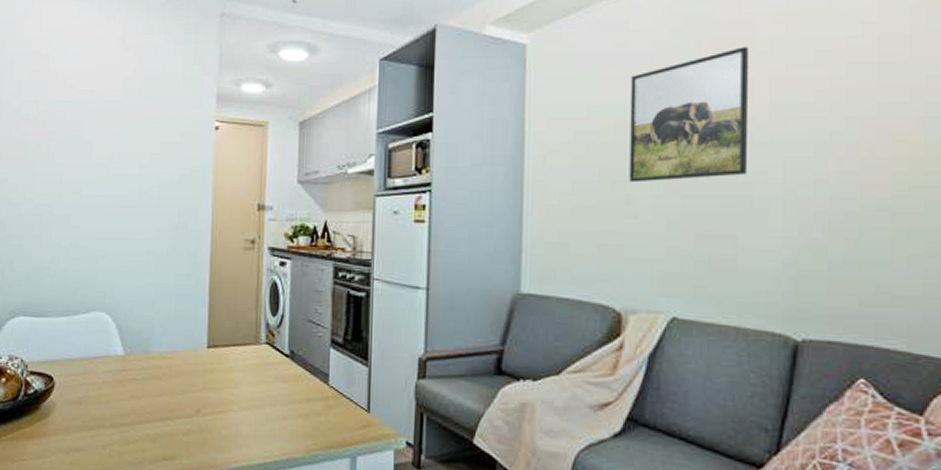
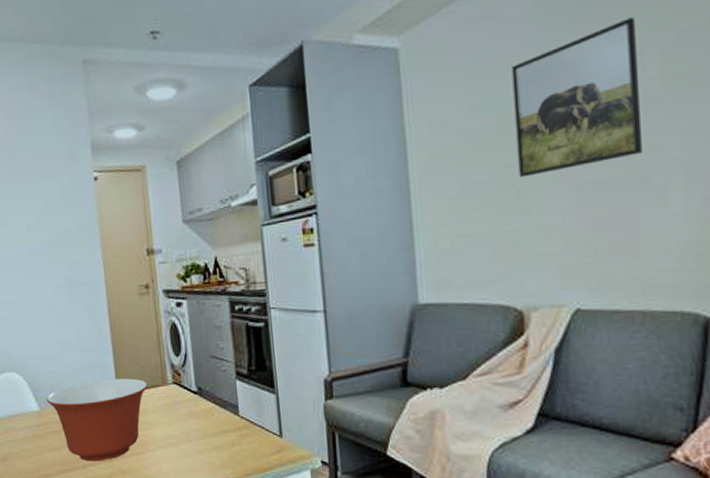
mixing bowl: none [133,330,240,416] -> present [46,378,148,462]

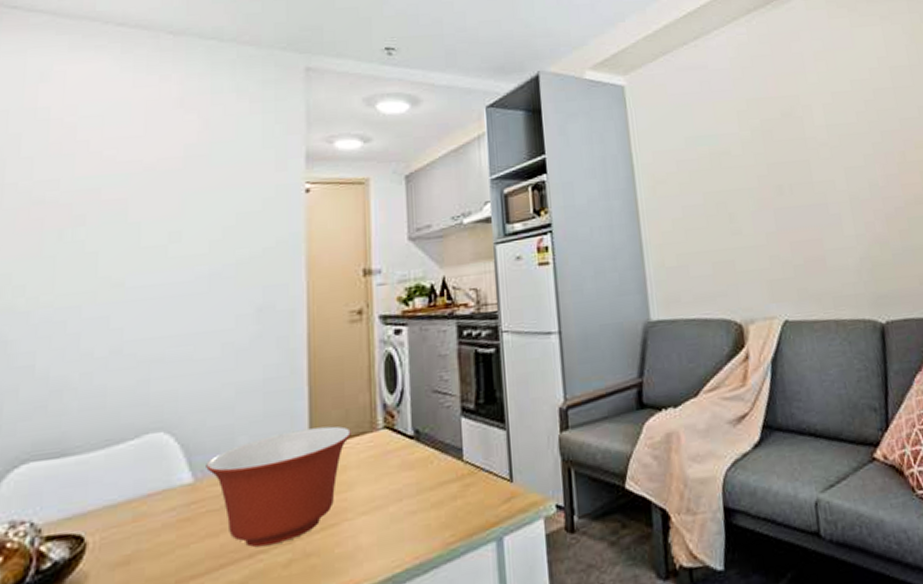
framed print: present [511,17,644,178] -> none [717,80,820,202]

